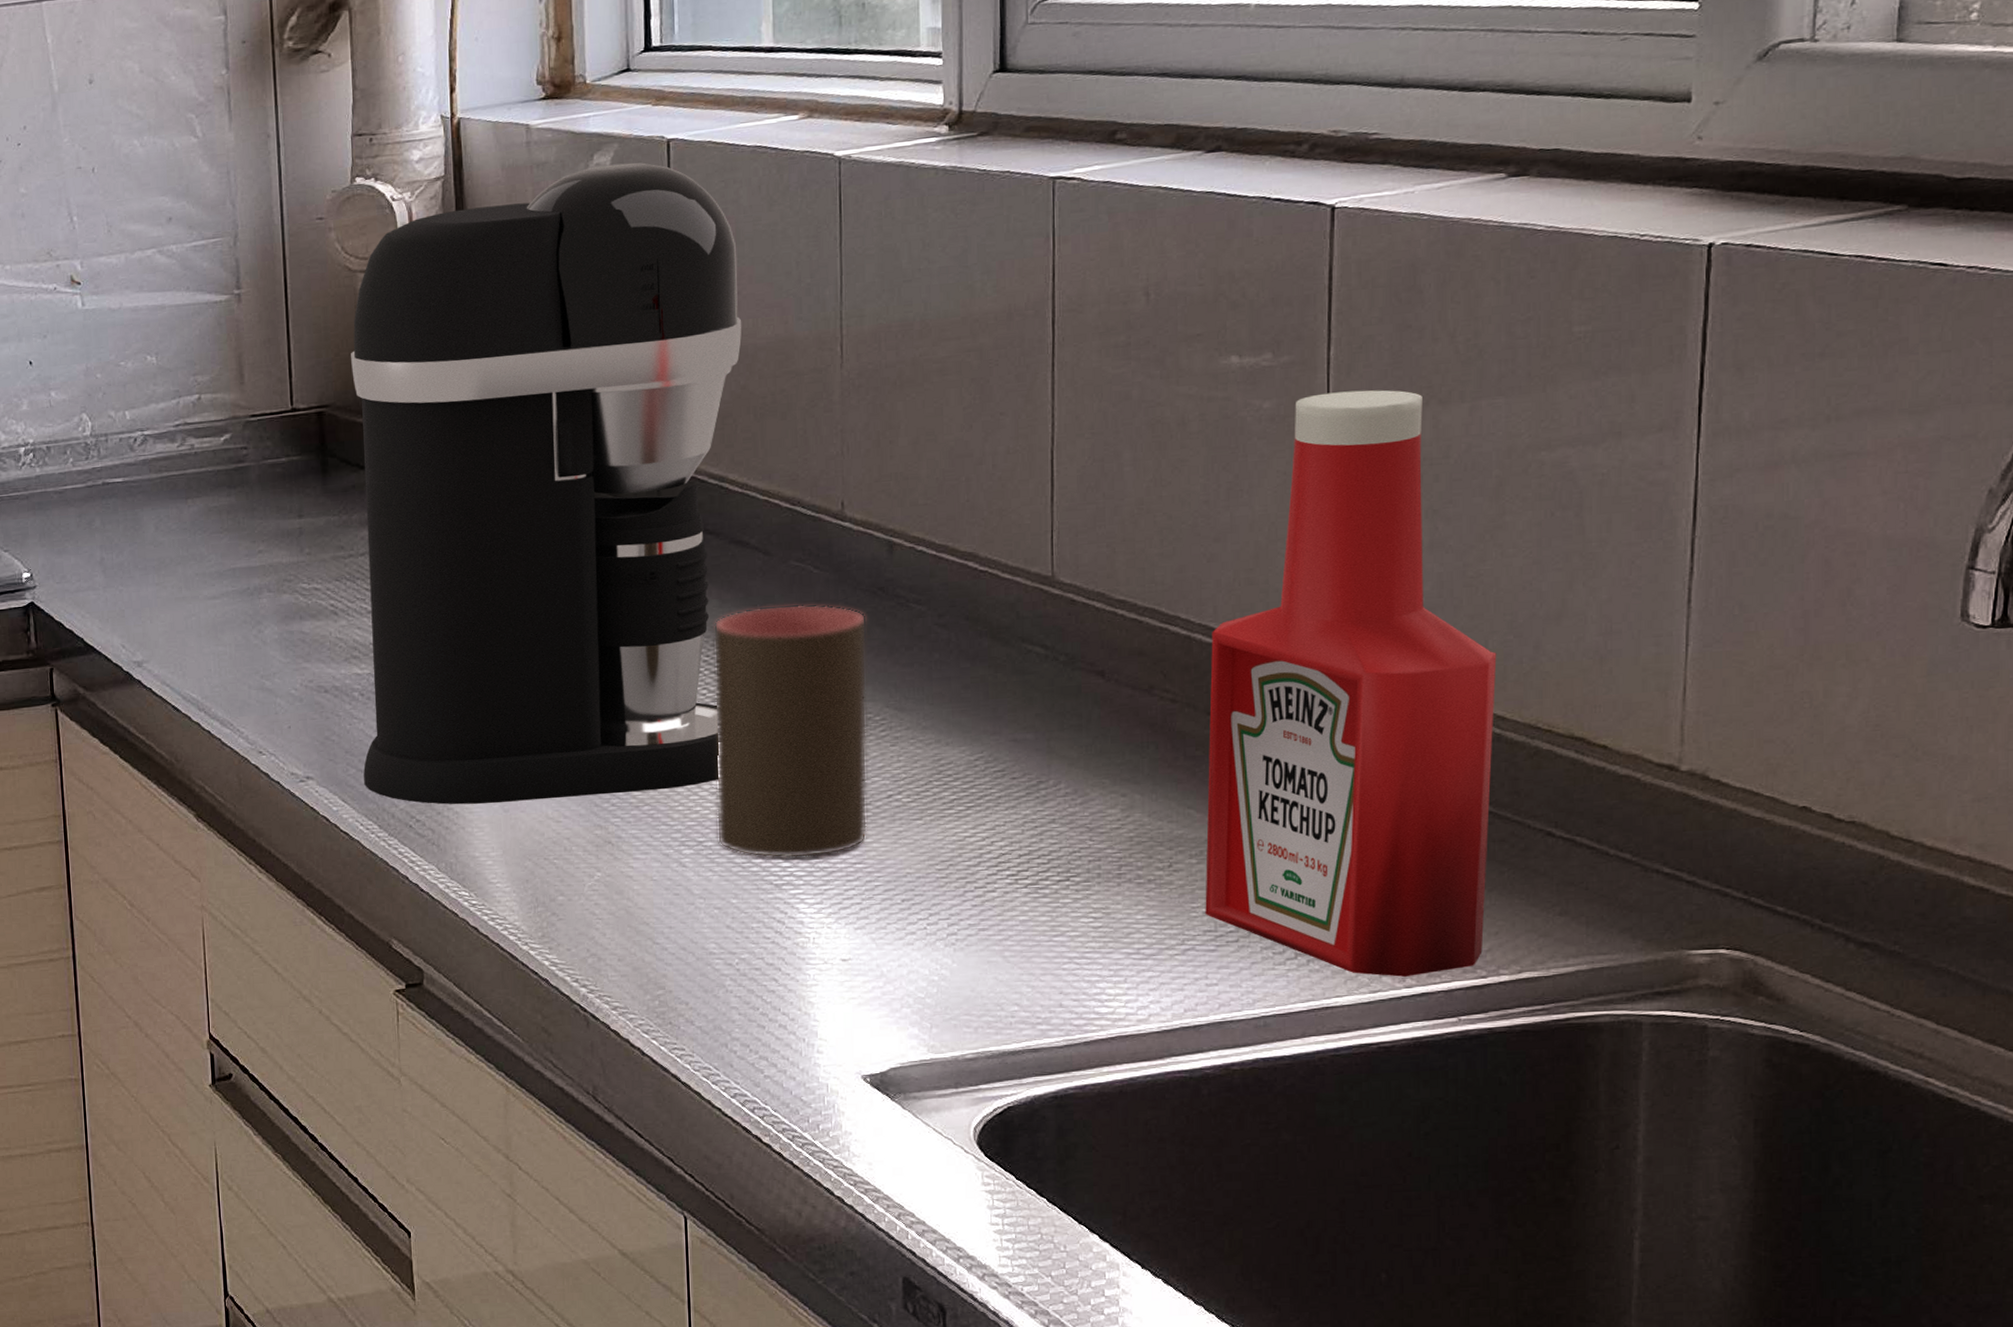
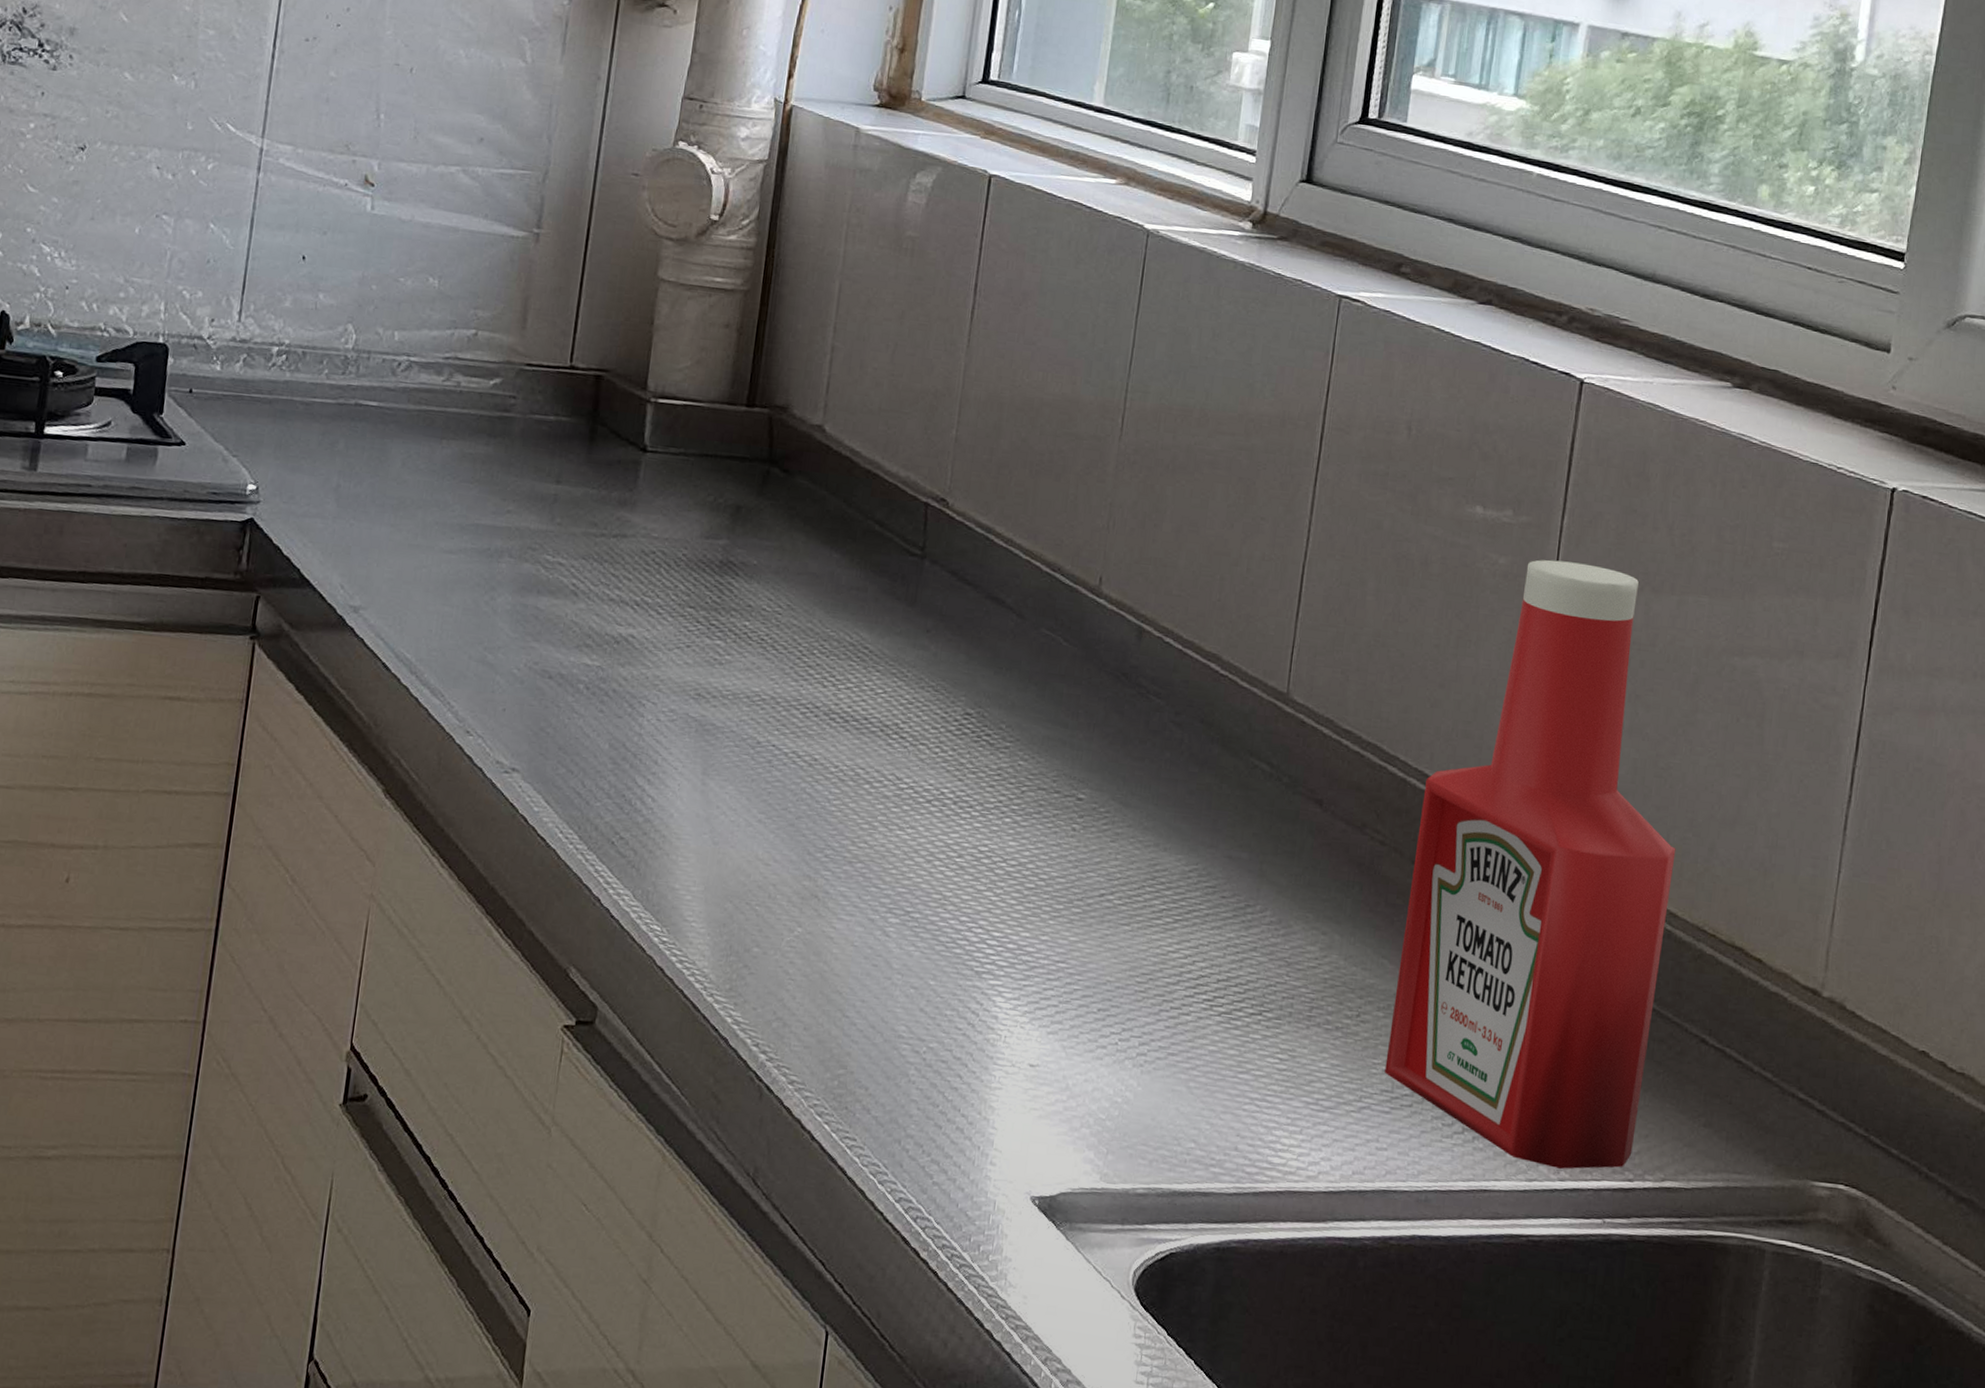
coffee maker: present [351,162,742,805] -> none [572,184,1039,849]
cup: present [713,604,868,859] -> none [925,670,1107,949]

